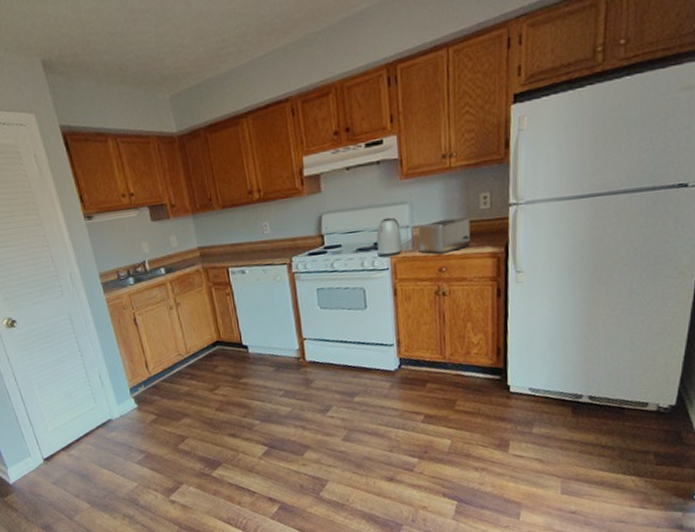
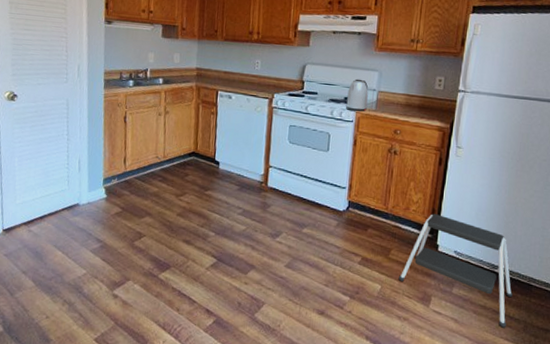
toaster: present [418,217,471,256] -> none [380,90,426,120]
step stool: none [468,352,602,459] -> present [398,214,512,328]

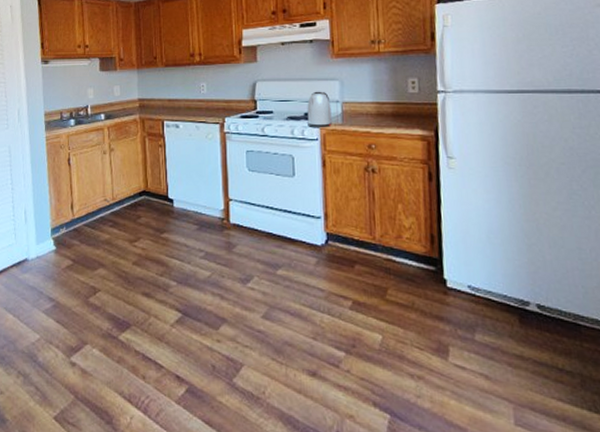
step stool: present [398,214,512,328] -> none [402,241,556,385]

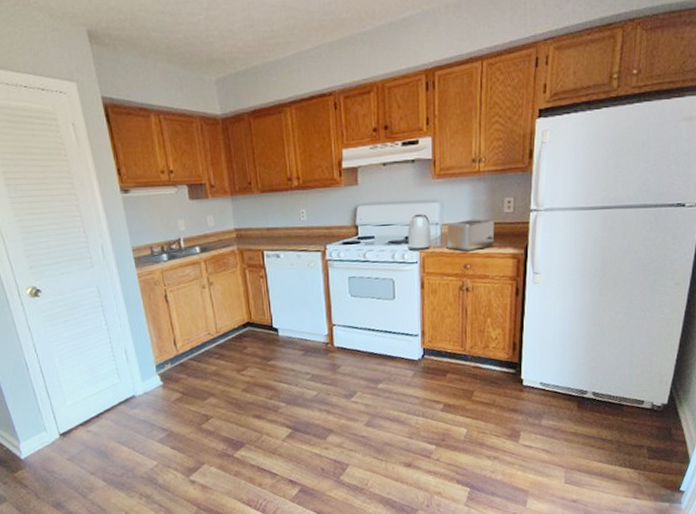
toaster: none [348,98,400,132] -> present [446,218,495,253]

